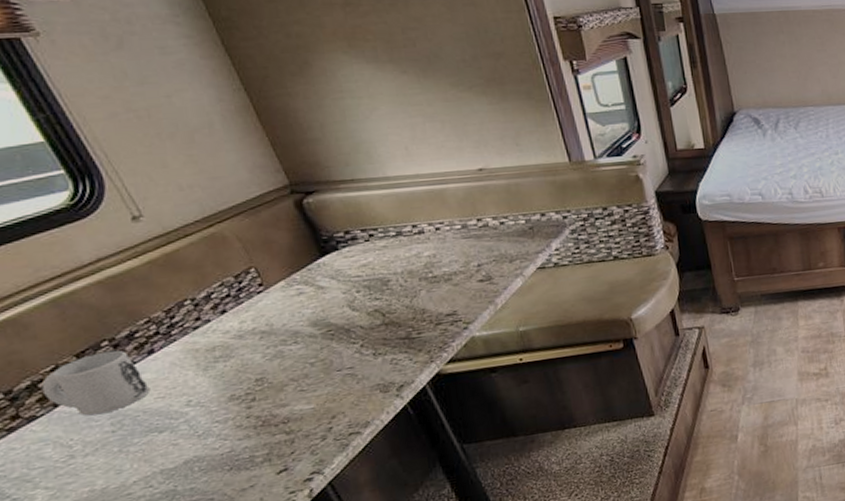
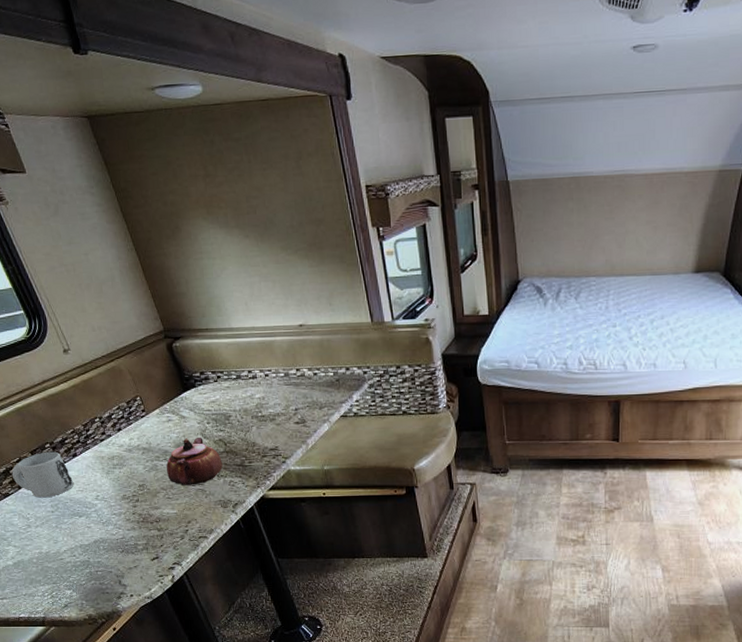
teapot: none [297,309,381,372] -> present [166,437,223,486]

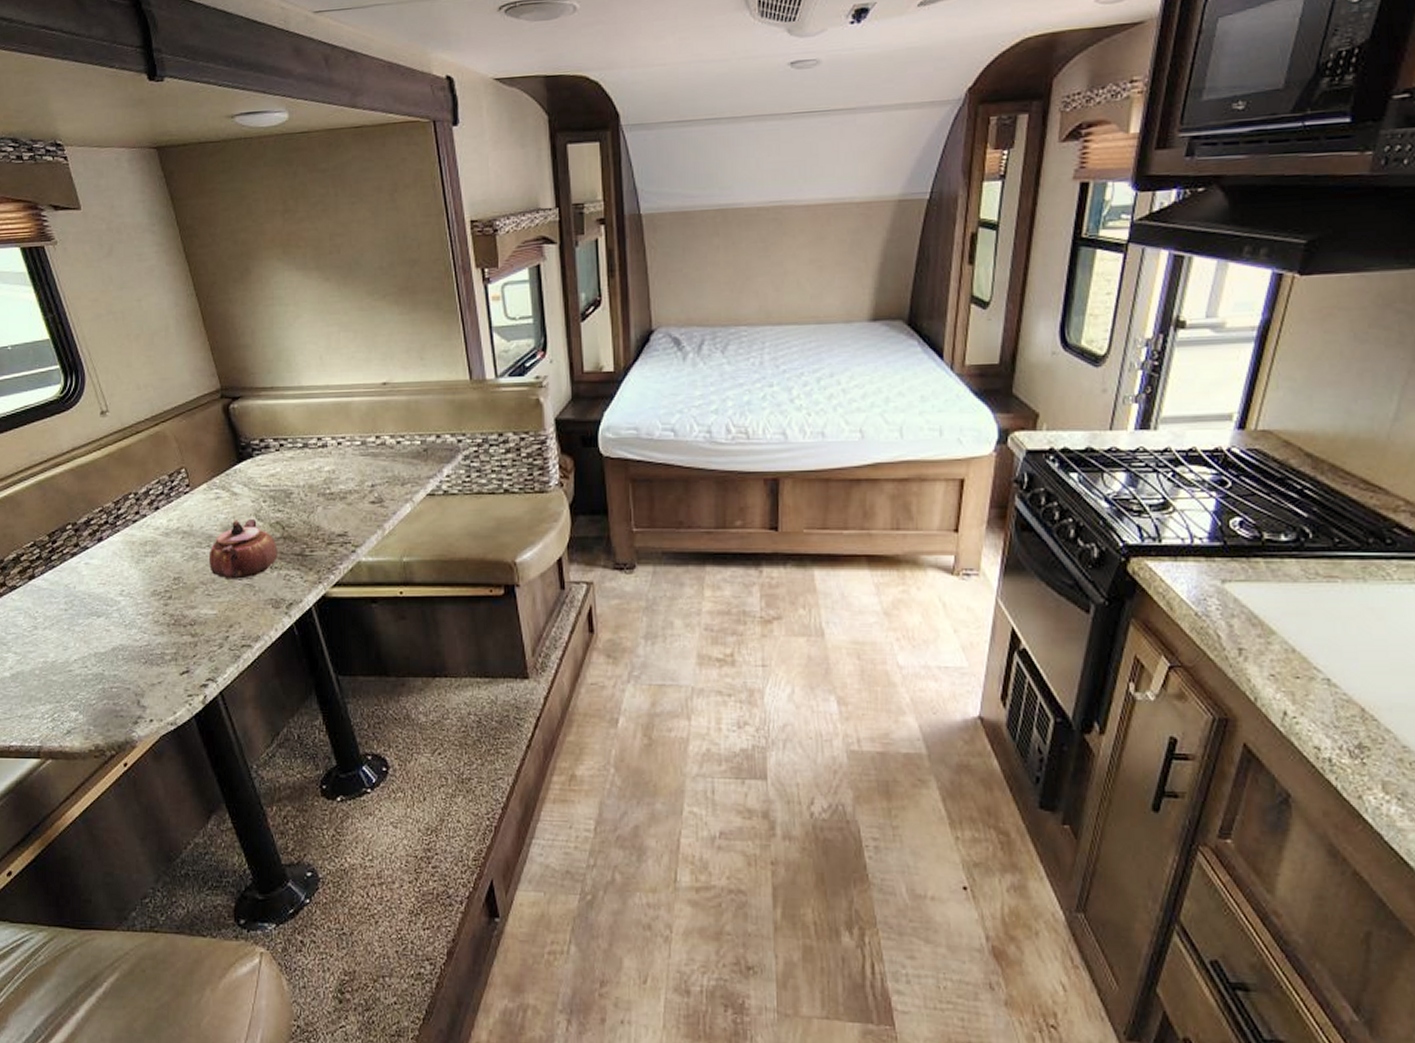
mug: present [11,451,74,498] -> none [22,534,96,592]

